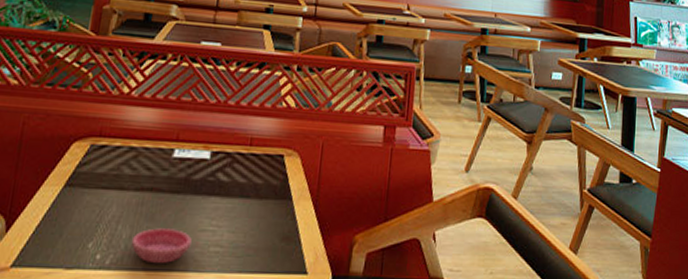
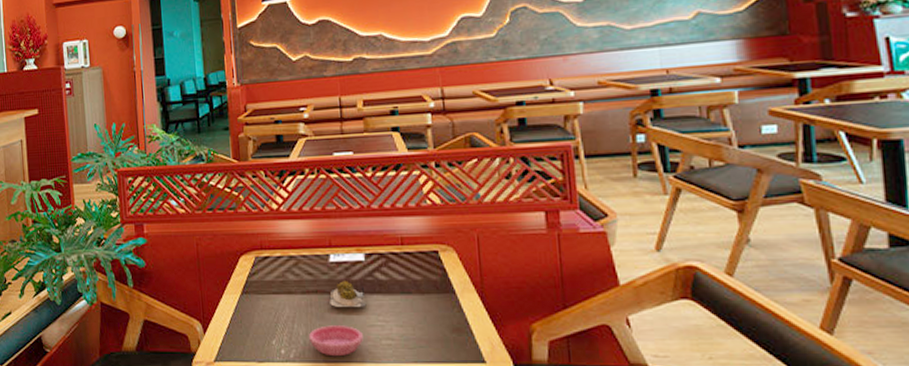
succulent plant: none [163,178,204,209] -> present [329,280,366,307]

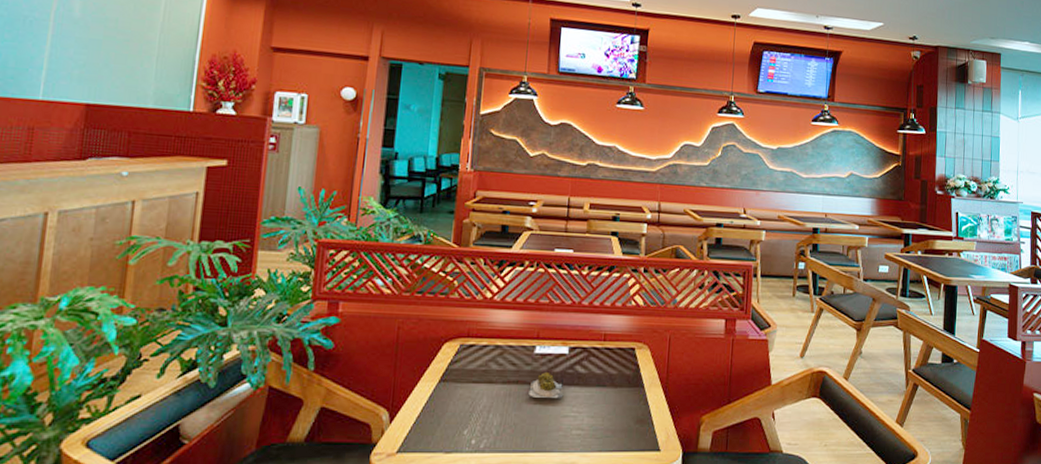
saucer: present [309,325,363,356] -> none [503,415,556,445]

